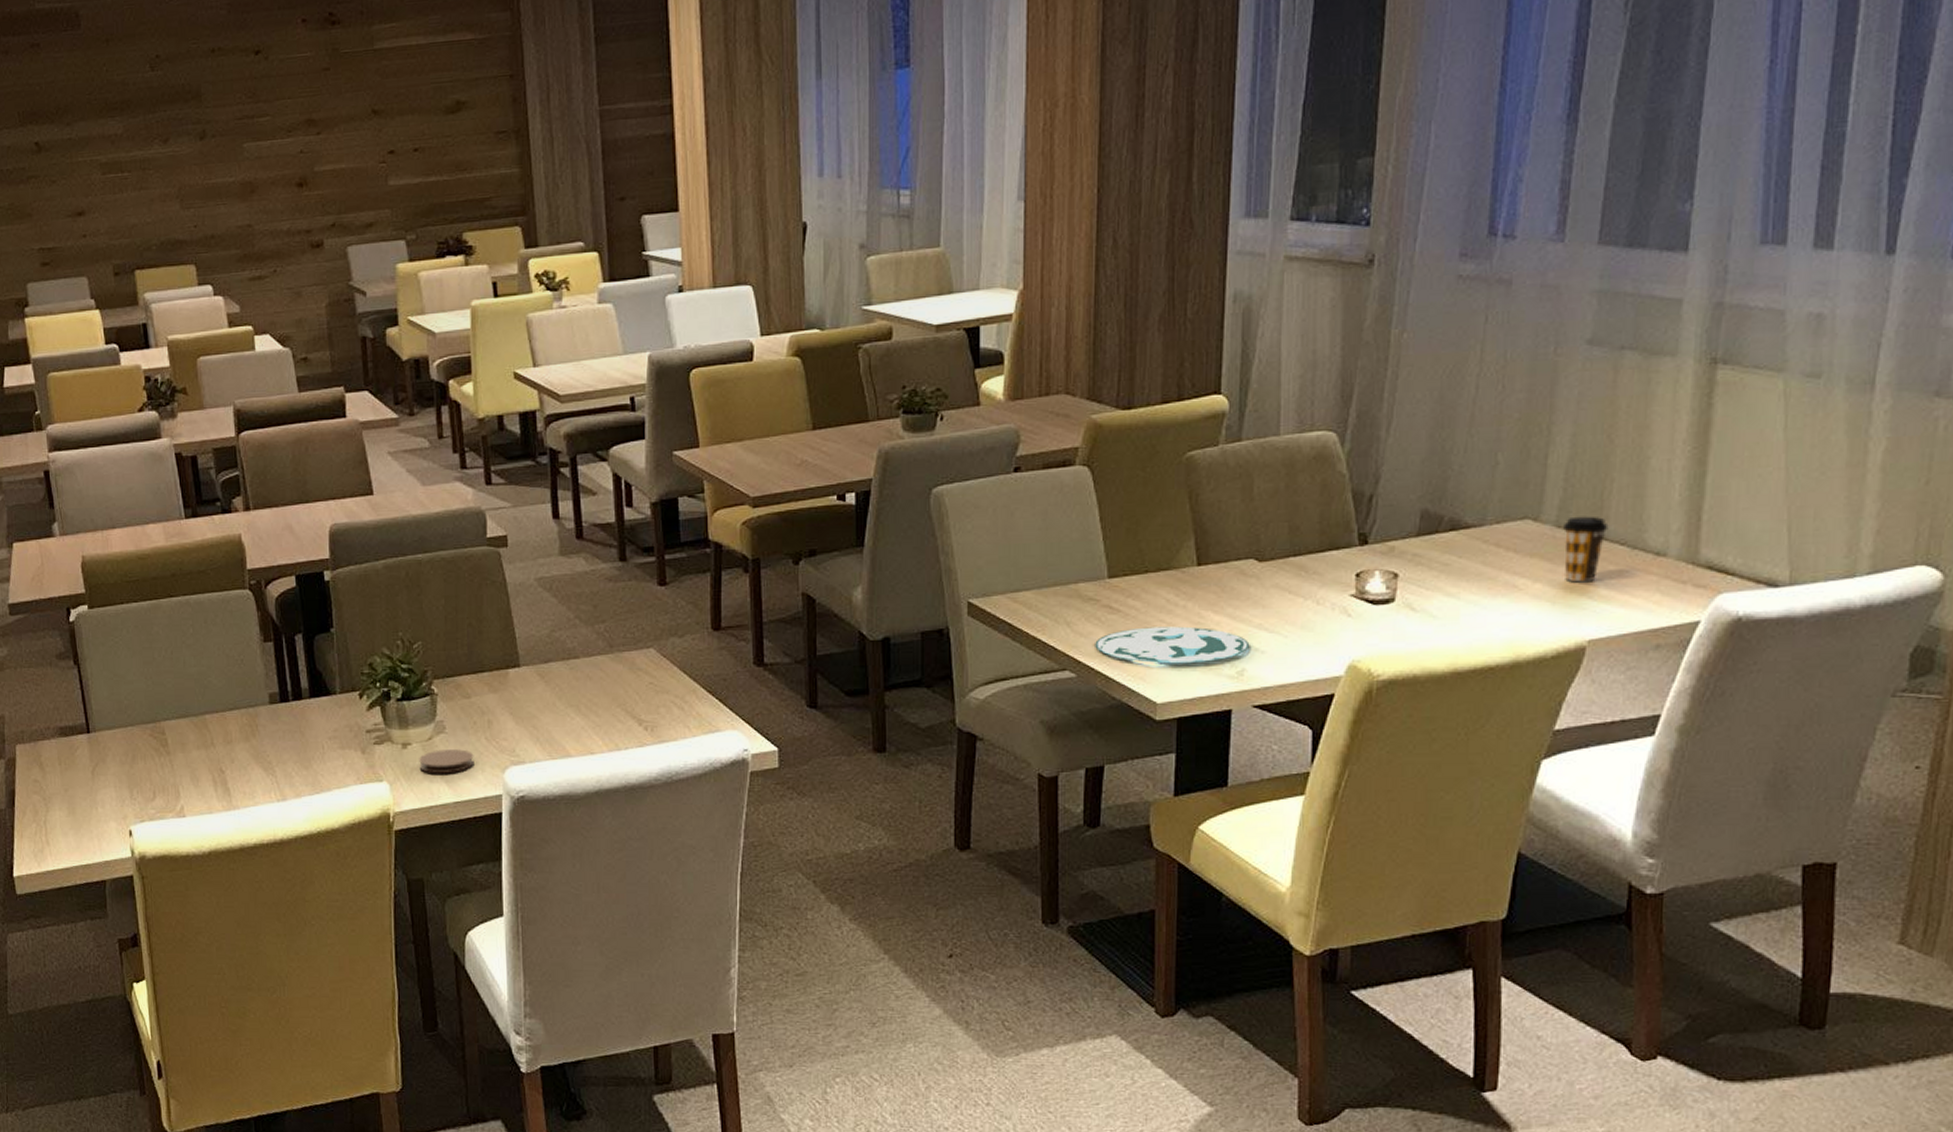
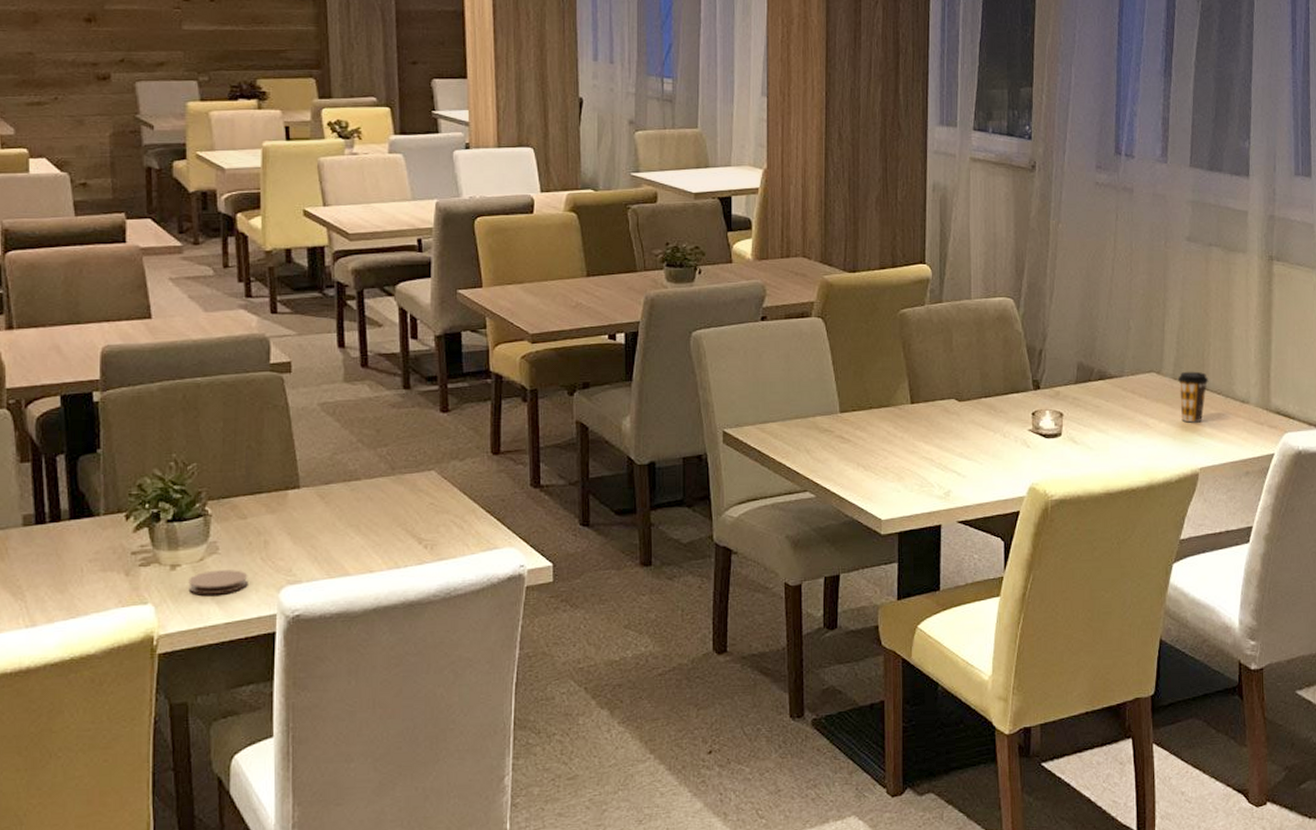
plate: present [1095,626,1250,664] -> none [830,454,954,486]

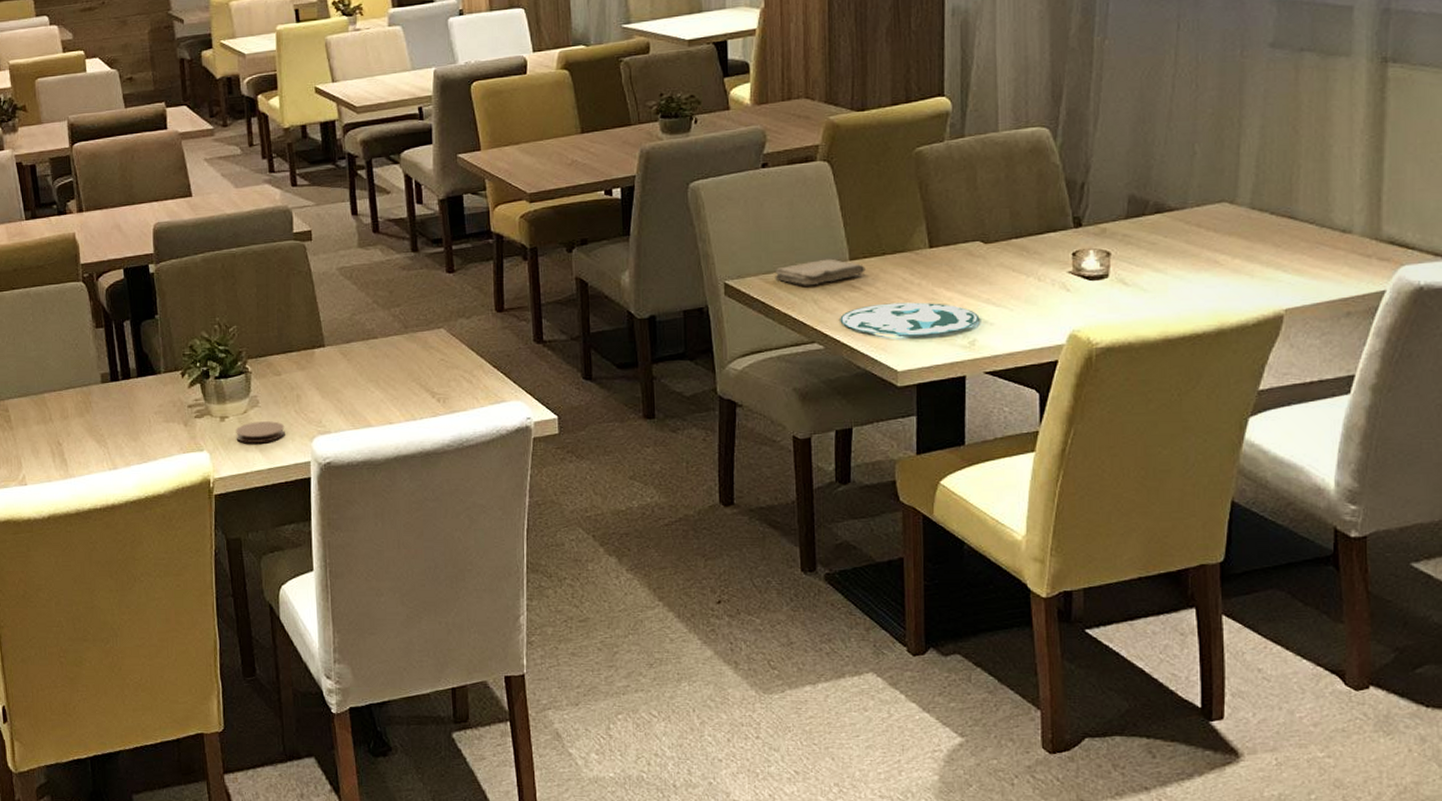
washcloth: none [771,410,854,436] -> present [775,258,866,286]
plate: none [830,454,954,486] -> present [840,302,980,336]
coffee cup: present [1178,371,1209,423] -> none [1257,198,1298,258]

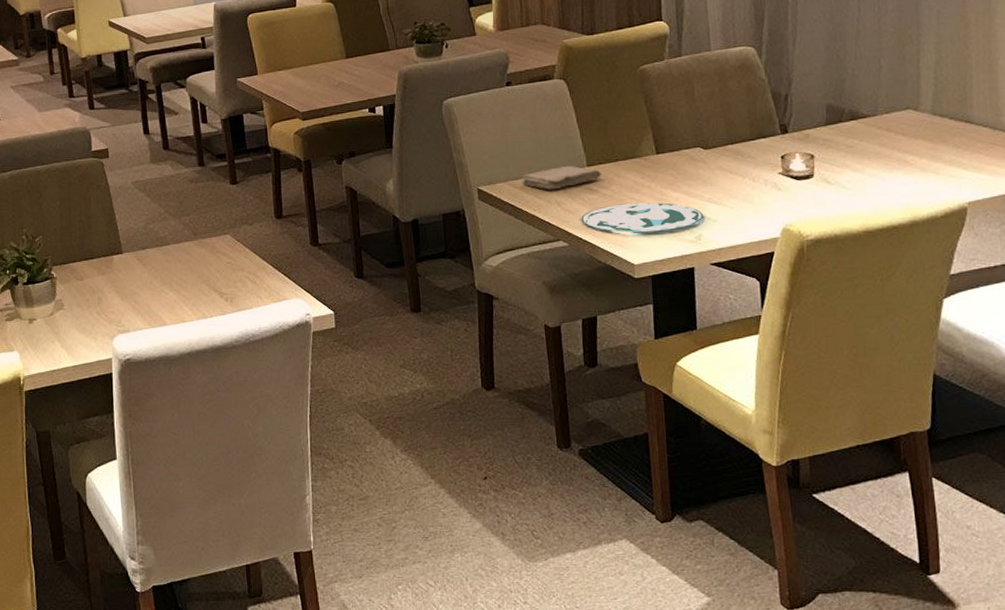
coaster: present [236,421,285,444] -> none [43,322,88,343]

